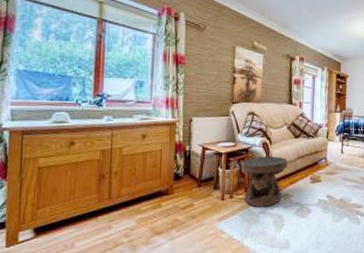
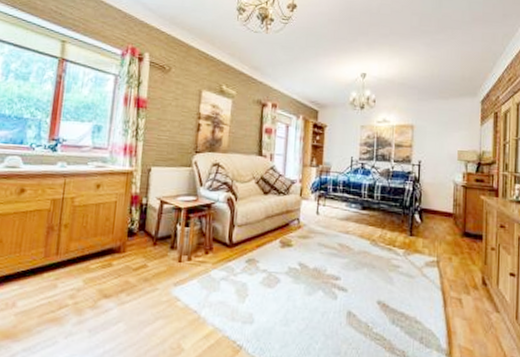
side table: present [242,156,288,207] -> none [203,213,255,273]

